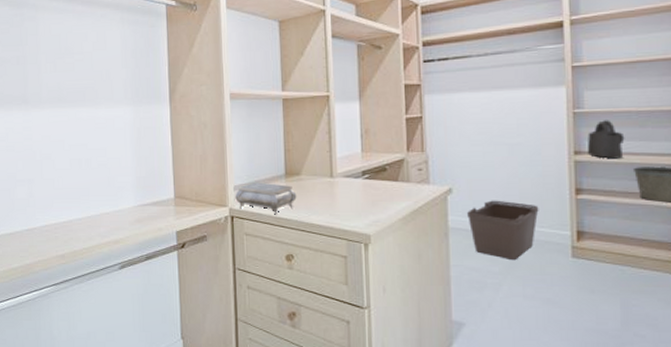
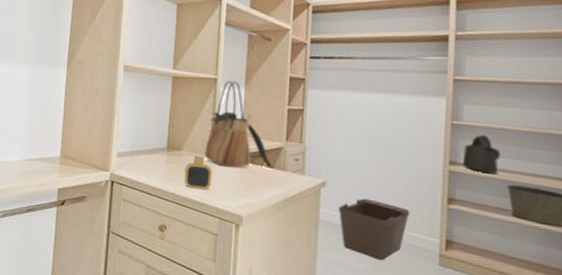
jewelry box: present [235,182,297,216] -> none [117,151,176,187]
perfume bottle: none [306,178,336,213] -> present [184,155,213,190]
tote bag: none [325,95,396,186] -> present [205,80,272,168]

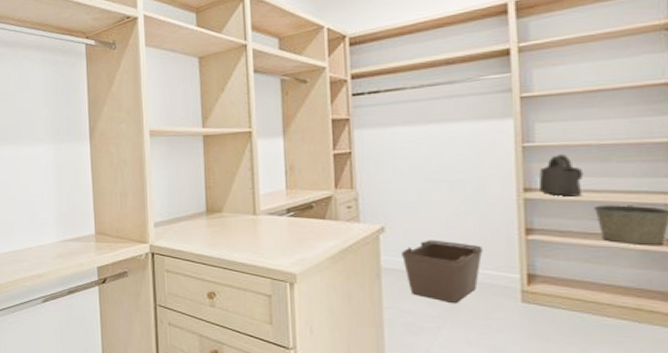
perfume bottle: present [184,155,213,190] -> none [228,216,259,251]
tote bag: present [205,80,272,168] -> none [247,131,323,223]

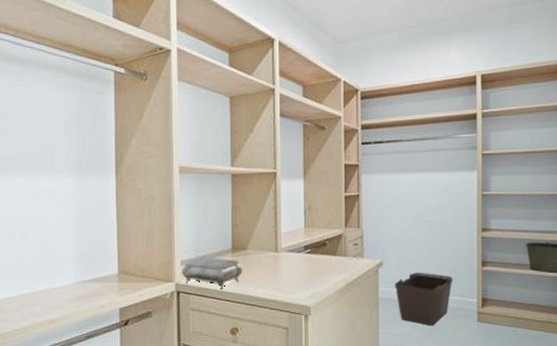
jewelry box: none [155,219,219,253] -> present [182,257,243,291]
handbag: present [538,154,584,197] -> none [491,202,520,236]

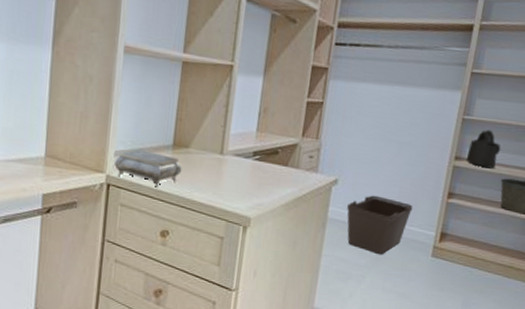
handbag: none [491,202,520,236] -> present [465,130,501,169]

